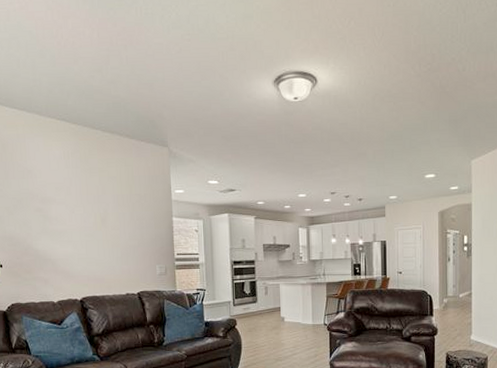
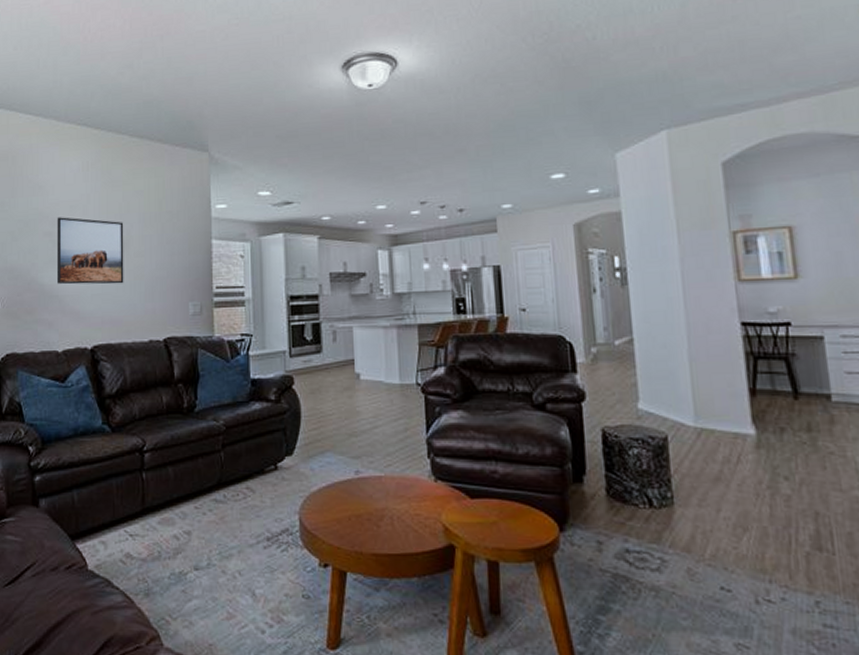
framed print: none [45,196,104,251] -> present [56,217,124,285]

